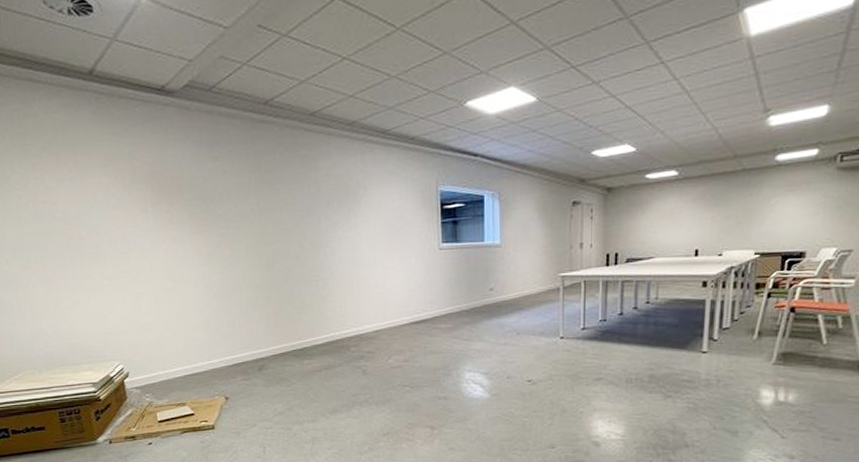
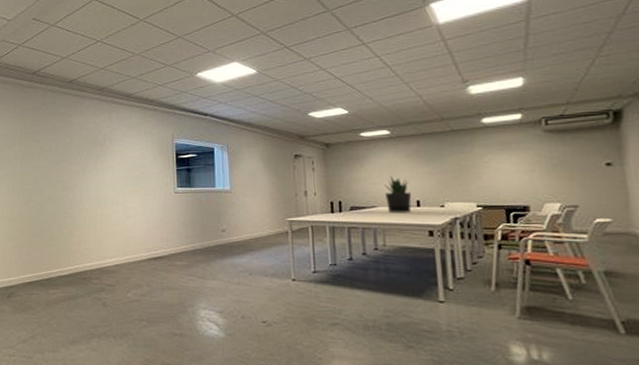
planter: none [664,224,692,264] -> present [385,176,412,213]

